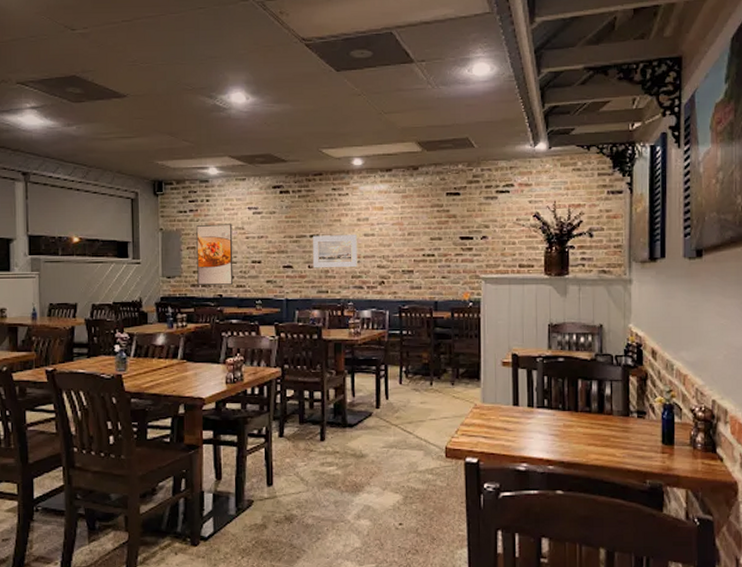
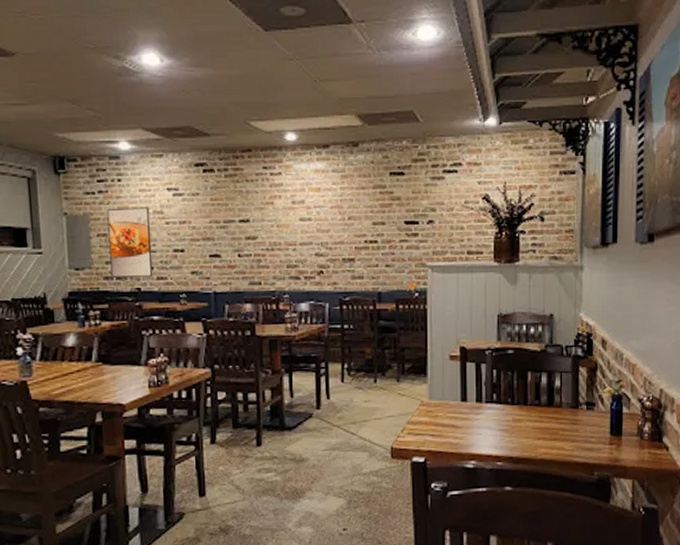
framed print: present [313,235,357,269] -> none [242,219,293,257]

